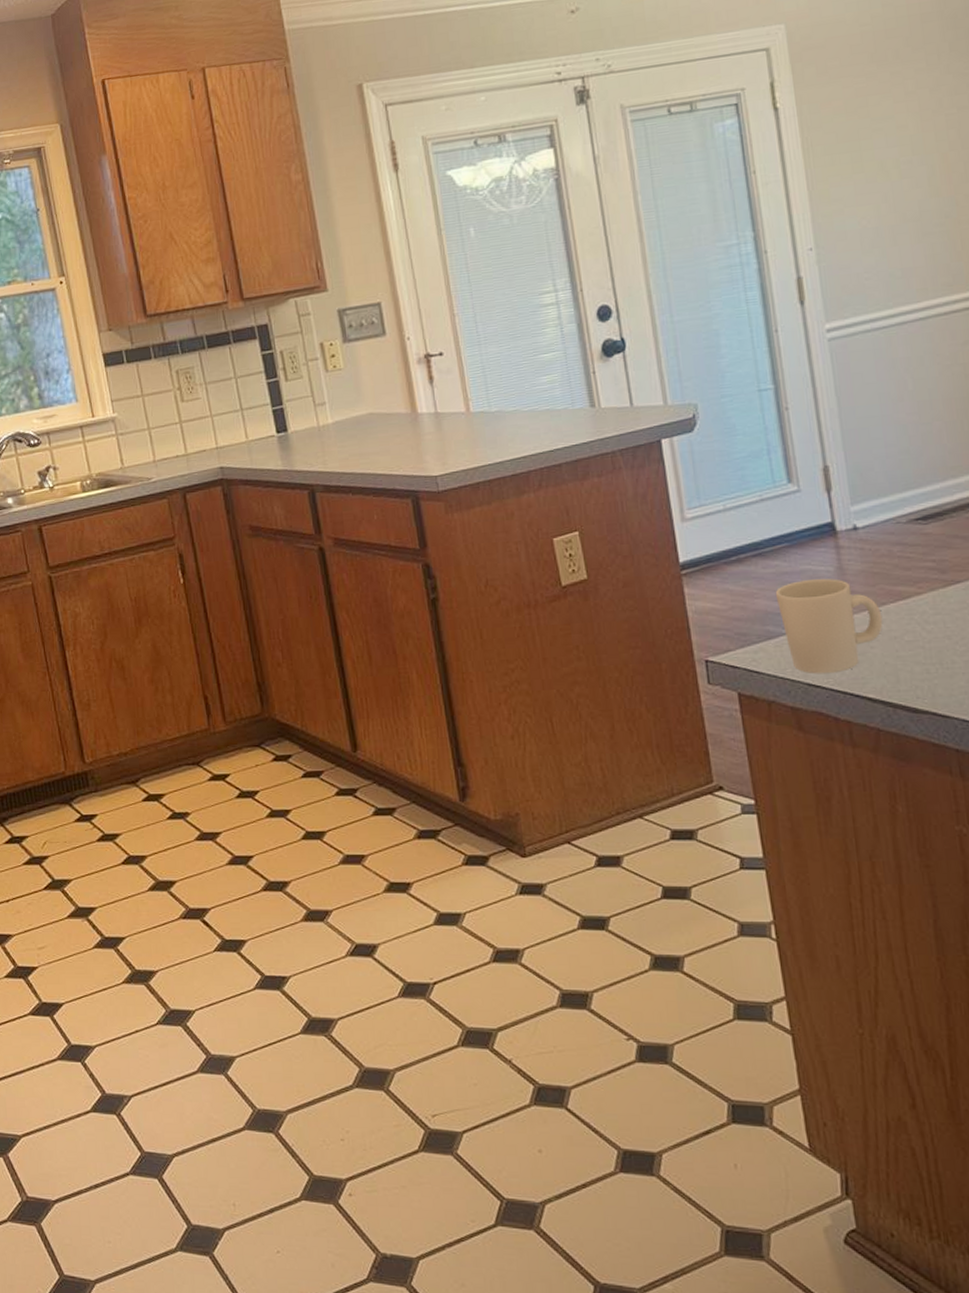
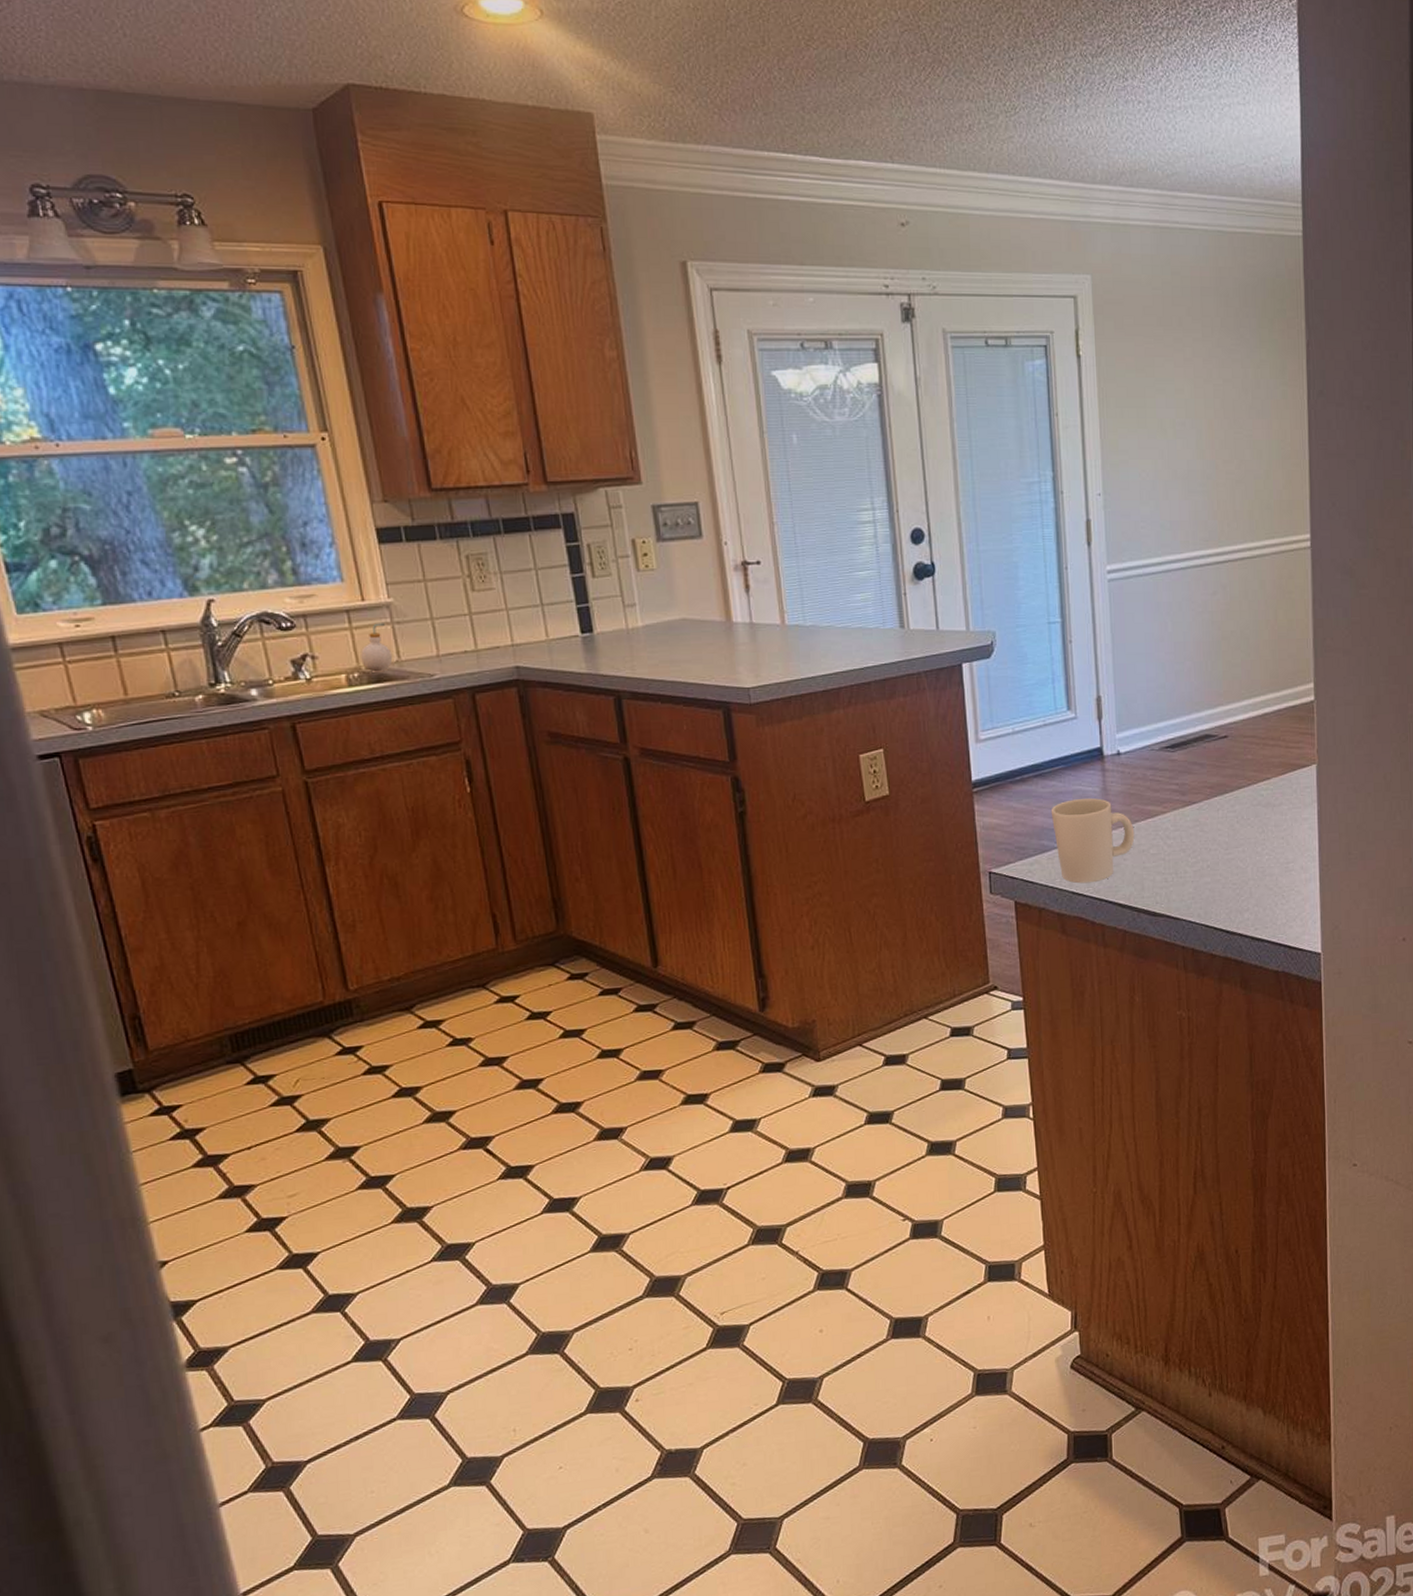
soap dispenser: none [91,435,118,479] -> present [360,623,393,672]

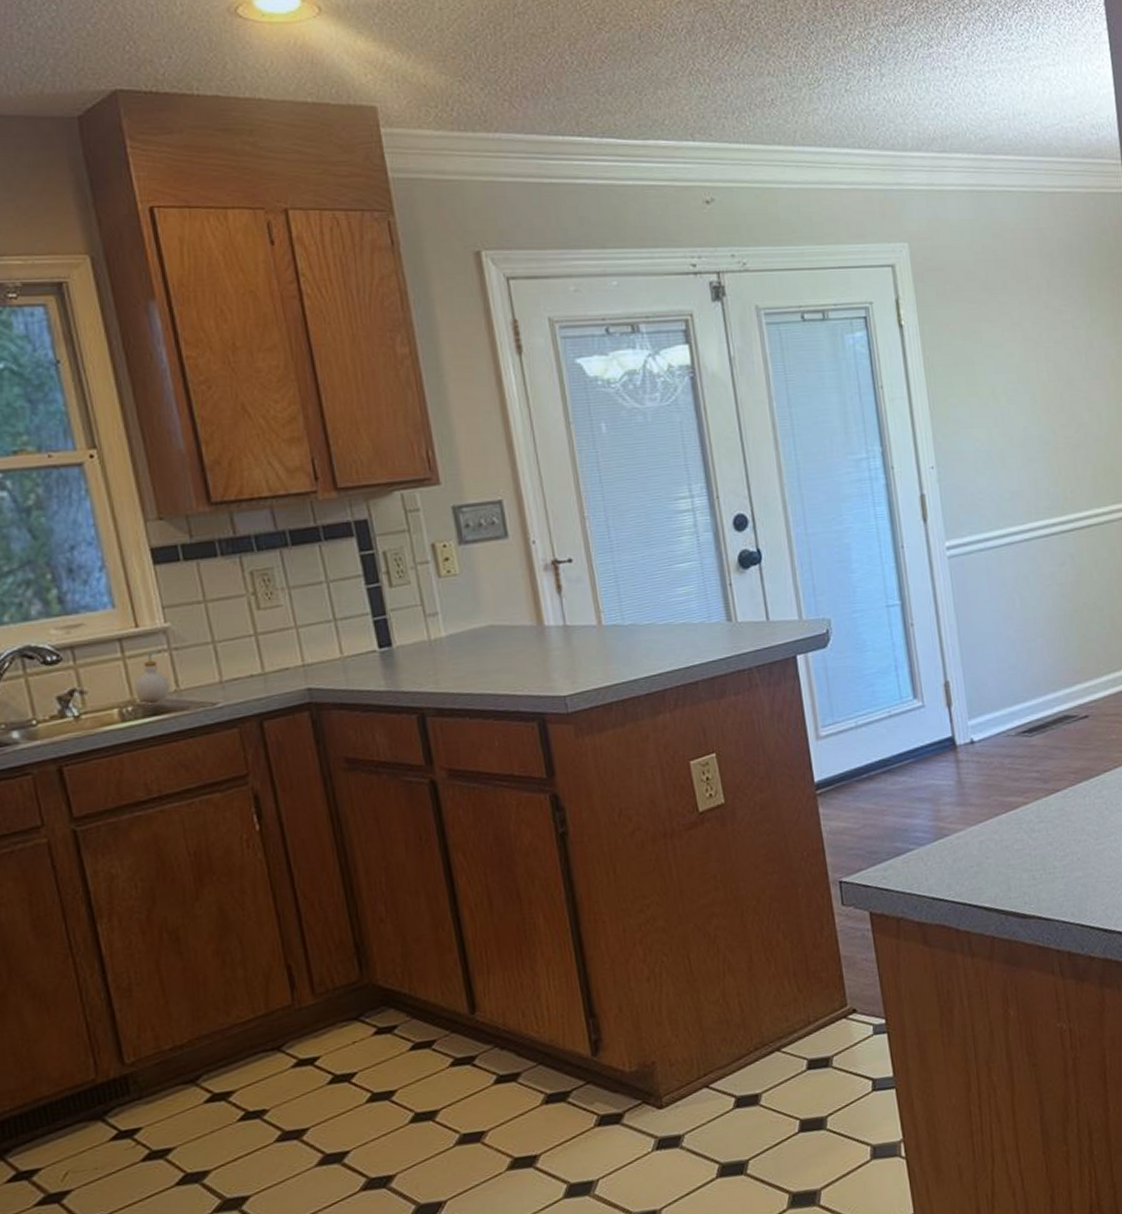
mug: present [1051,797,1135,884] -> none [902,792,997,888]

